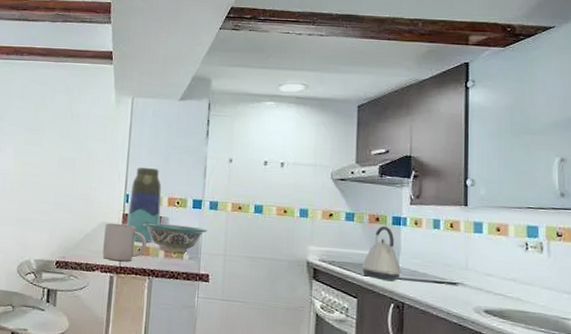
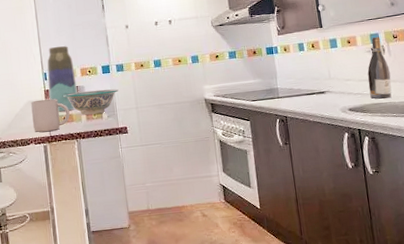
kettle: present [361,225,401,282] -> none [248,56,280,102]
wine bottle: none [515,230,546,308] -> present [367,37,392,99]

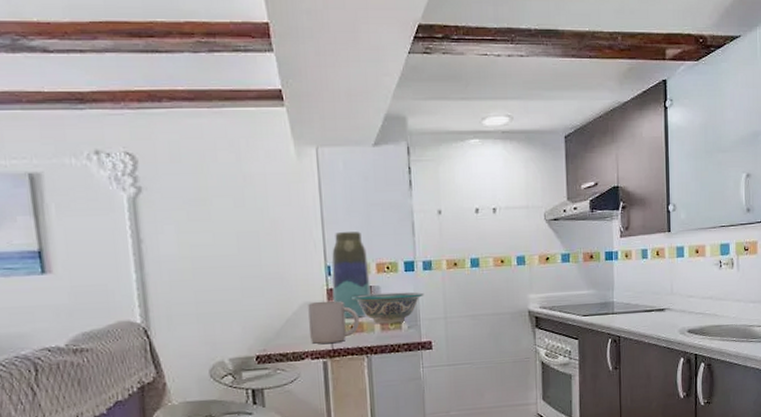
wine bottle: present [367,37,392,99] -> none [711,248,736,320]

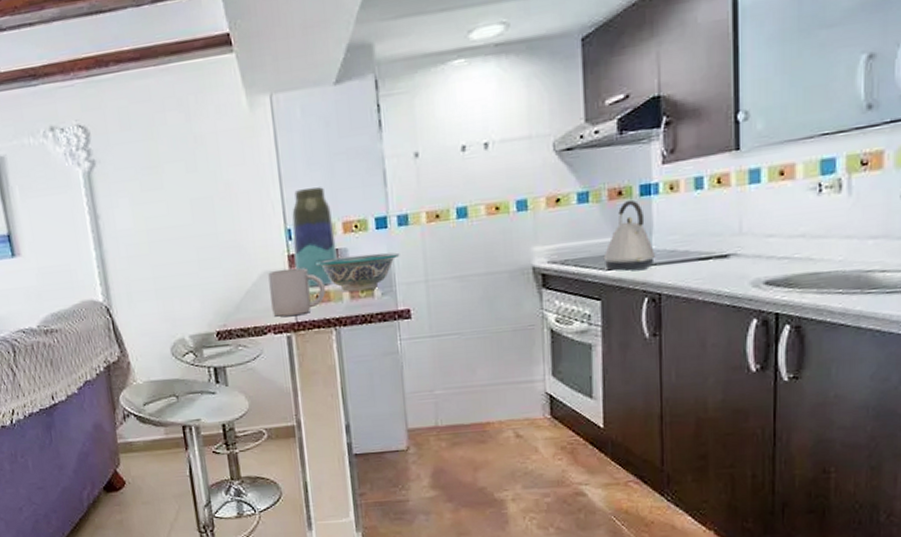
kettle: none [580,262,616,318] -> present [603,199,655,272]

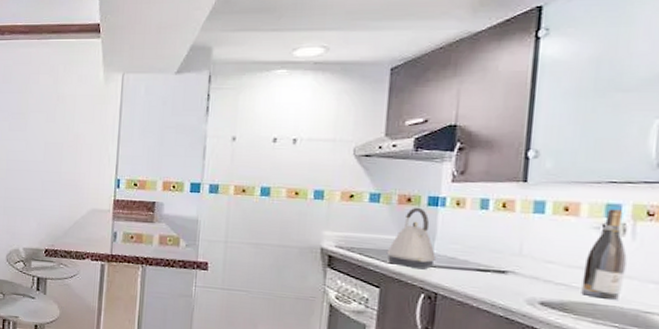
mug: present [268,268,326,317] -> none [92,210,140,249]
vase: present [292,187,337,287] -> none [118,150,156,230]
bowl: present [316,252,400,293] -> none [135,208,207,240]
wine bottle: none [804,163,845,266] -> present [581,209,627,300]

